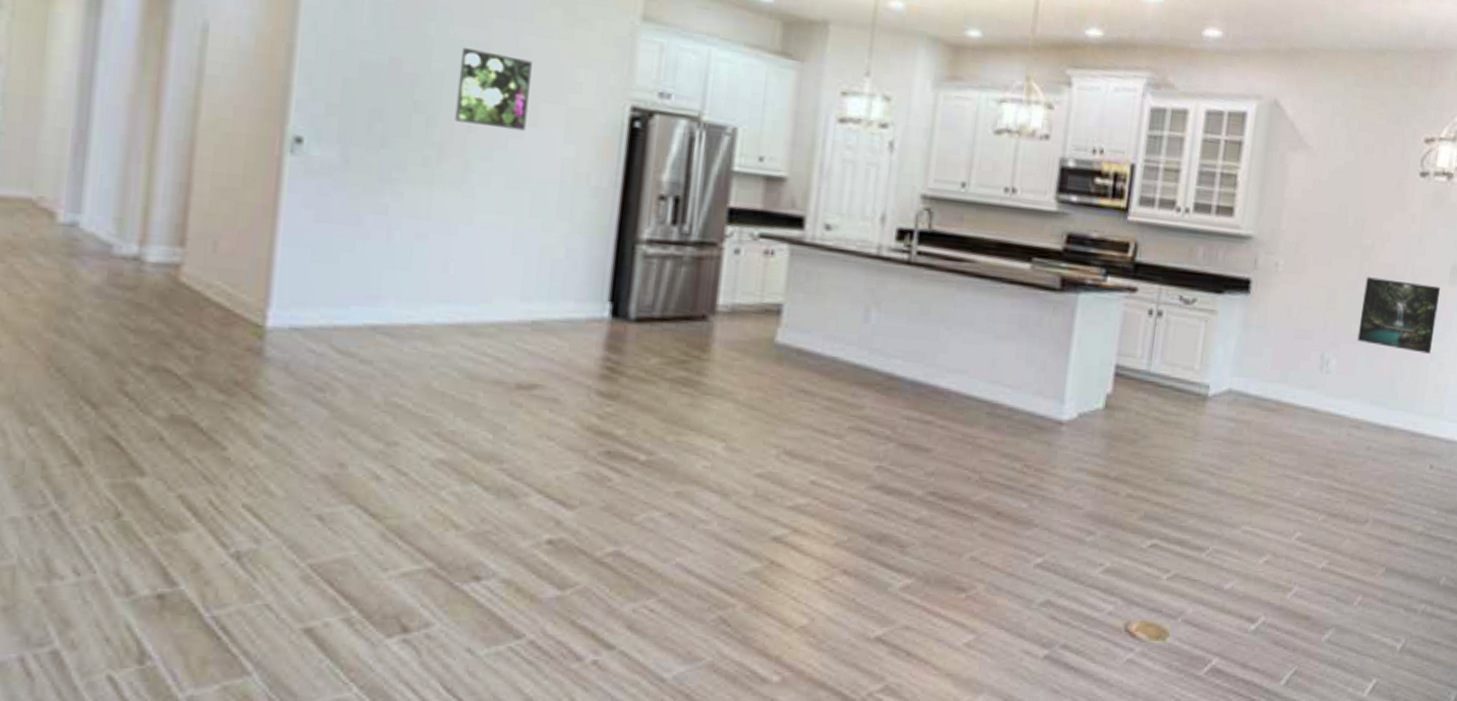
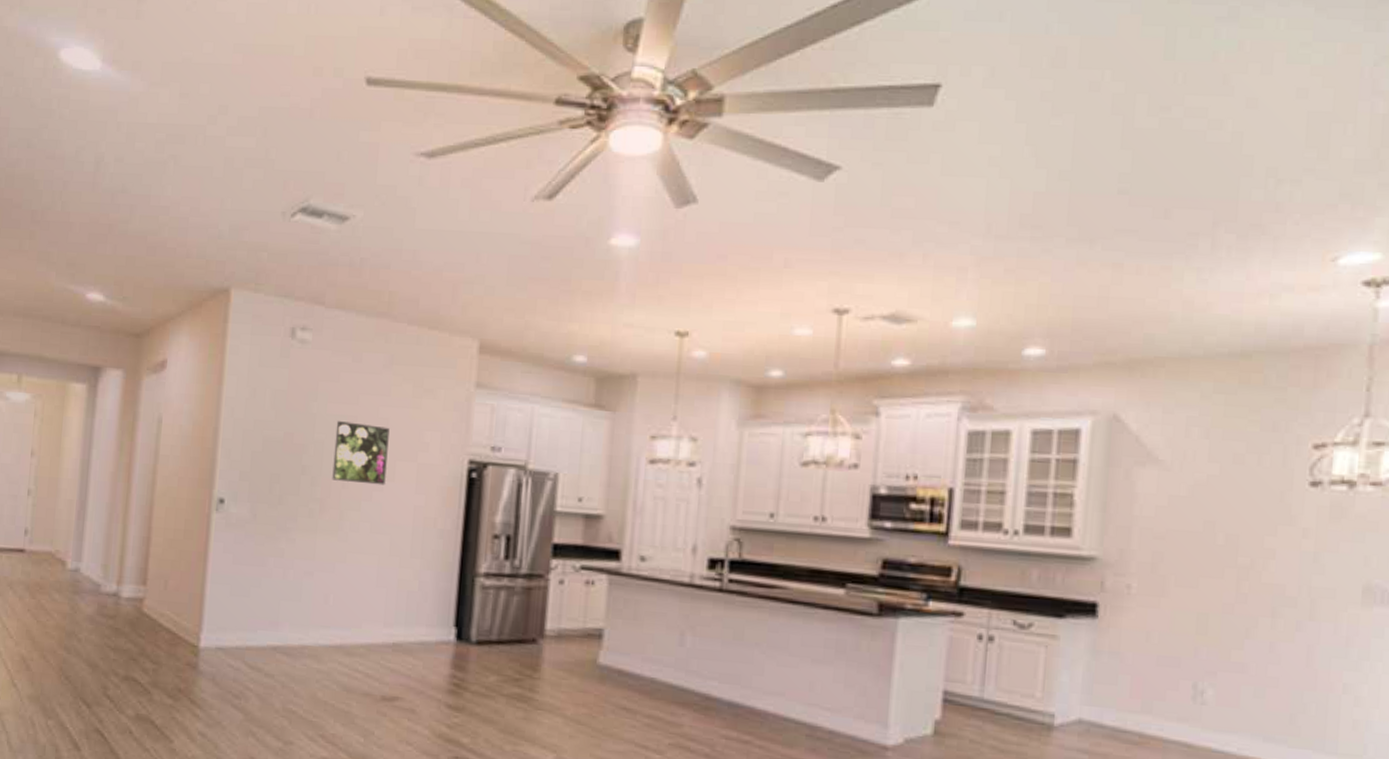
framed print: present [1357,276,1440,354] -> none [1239,597,1349,686]

